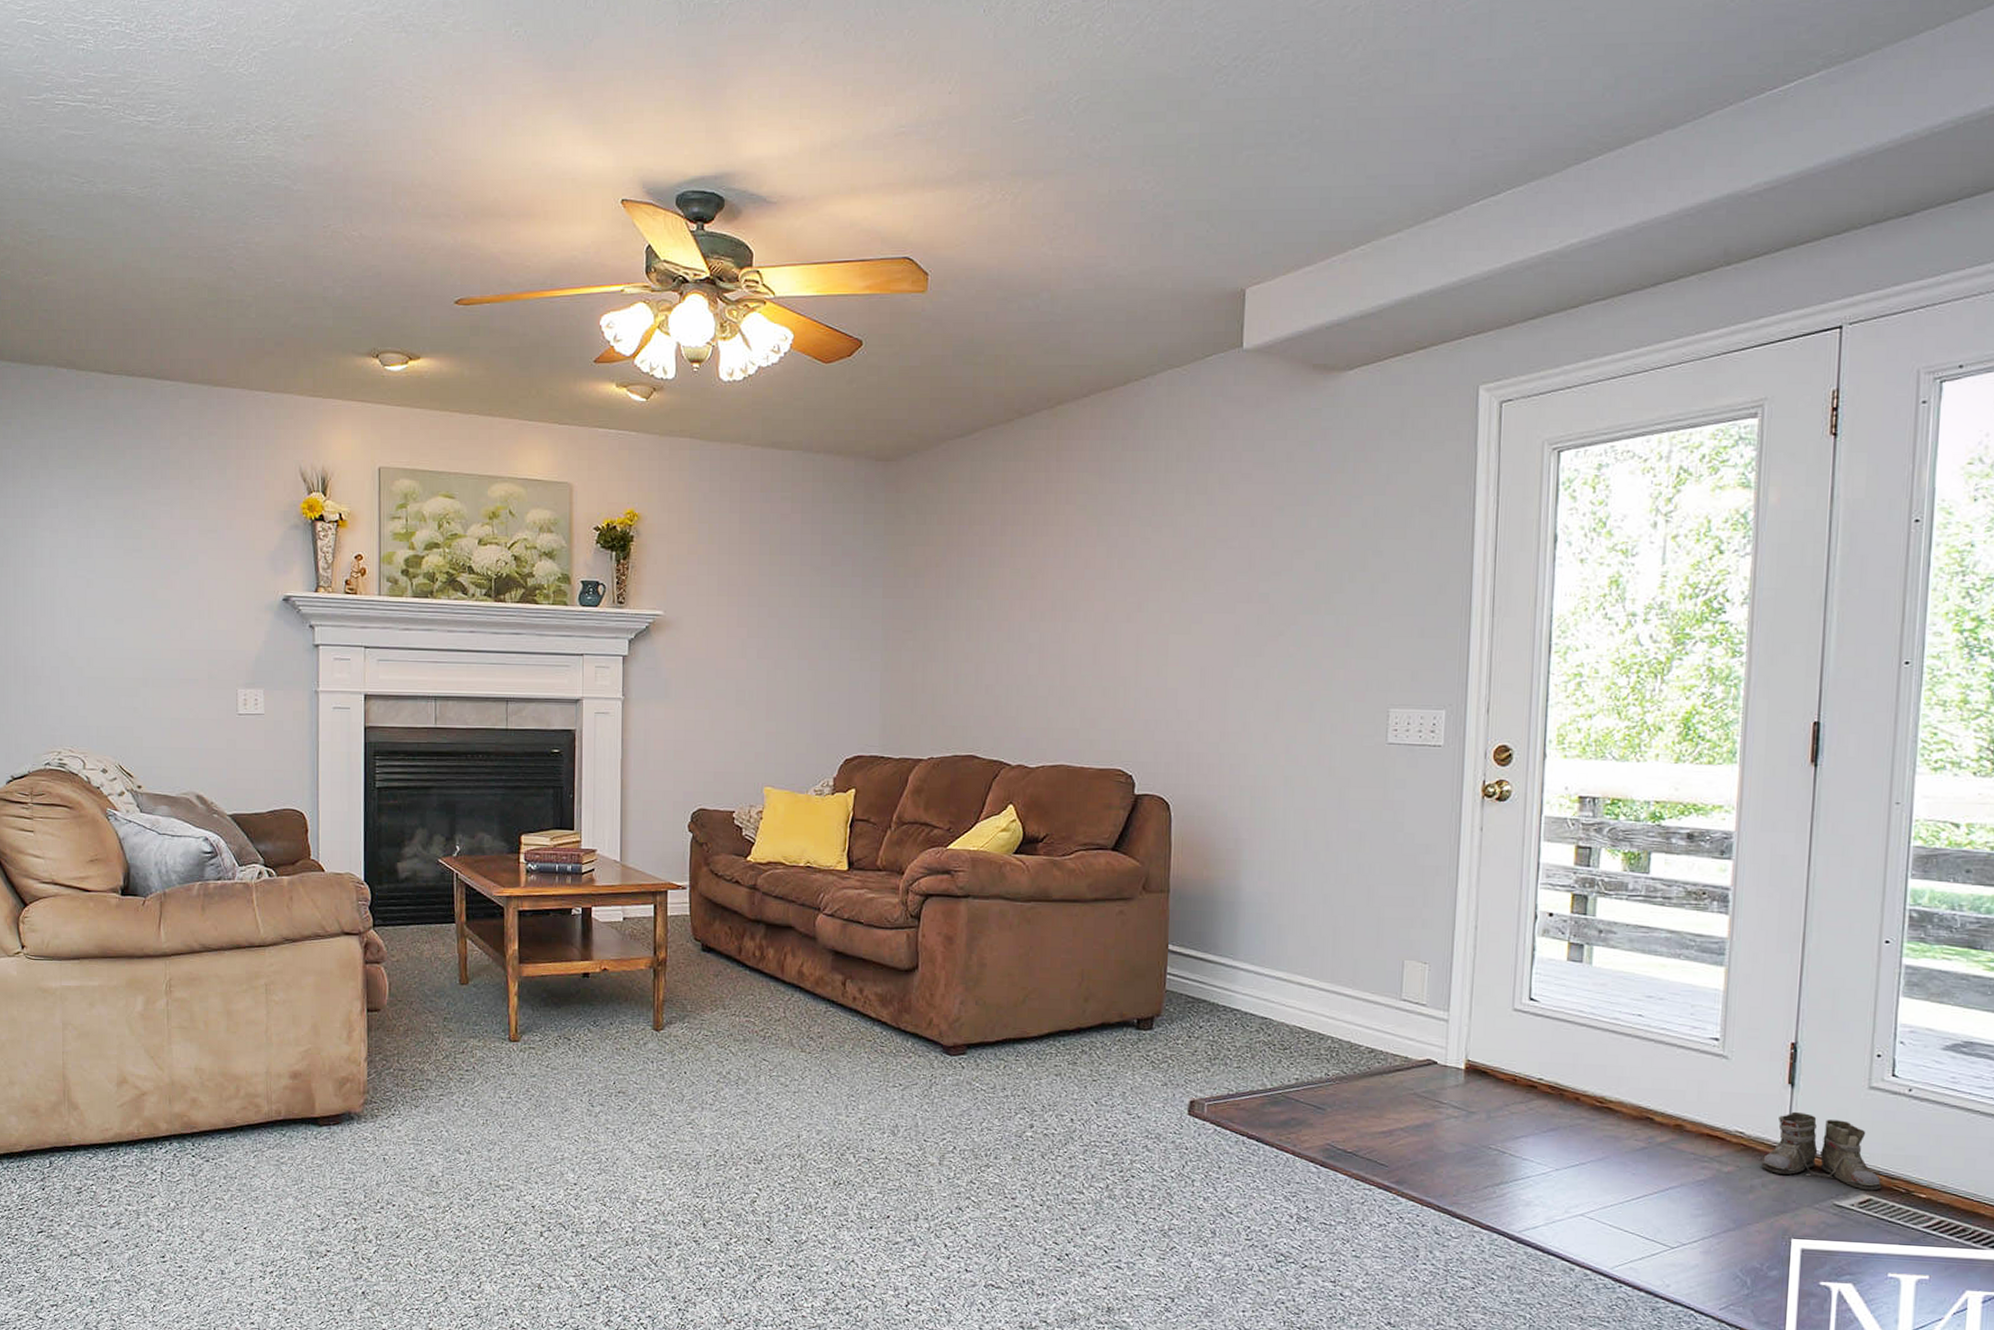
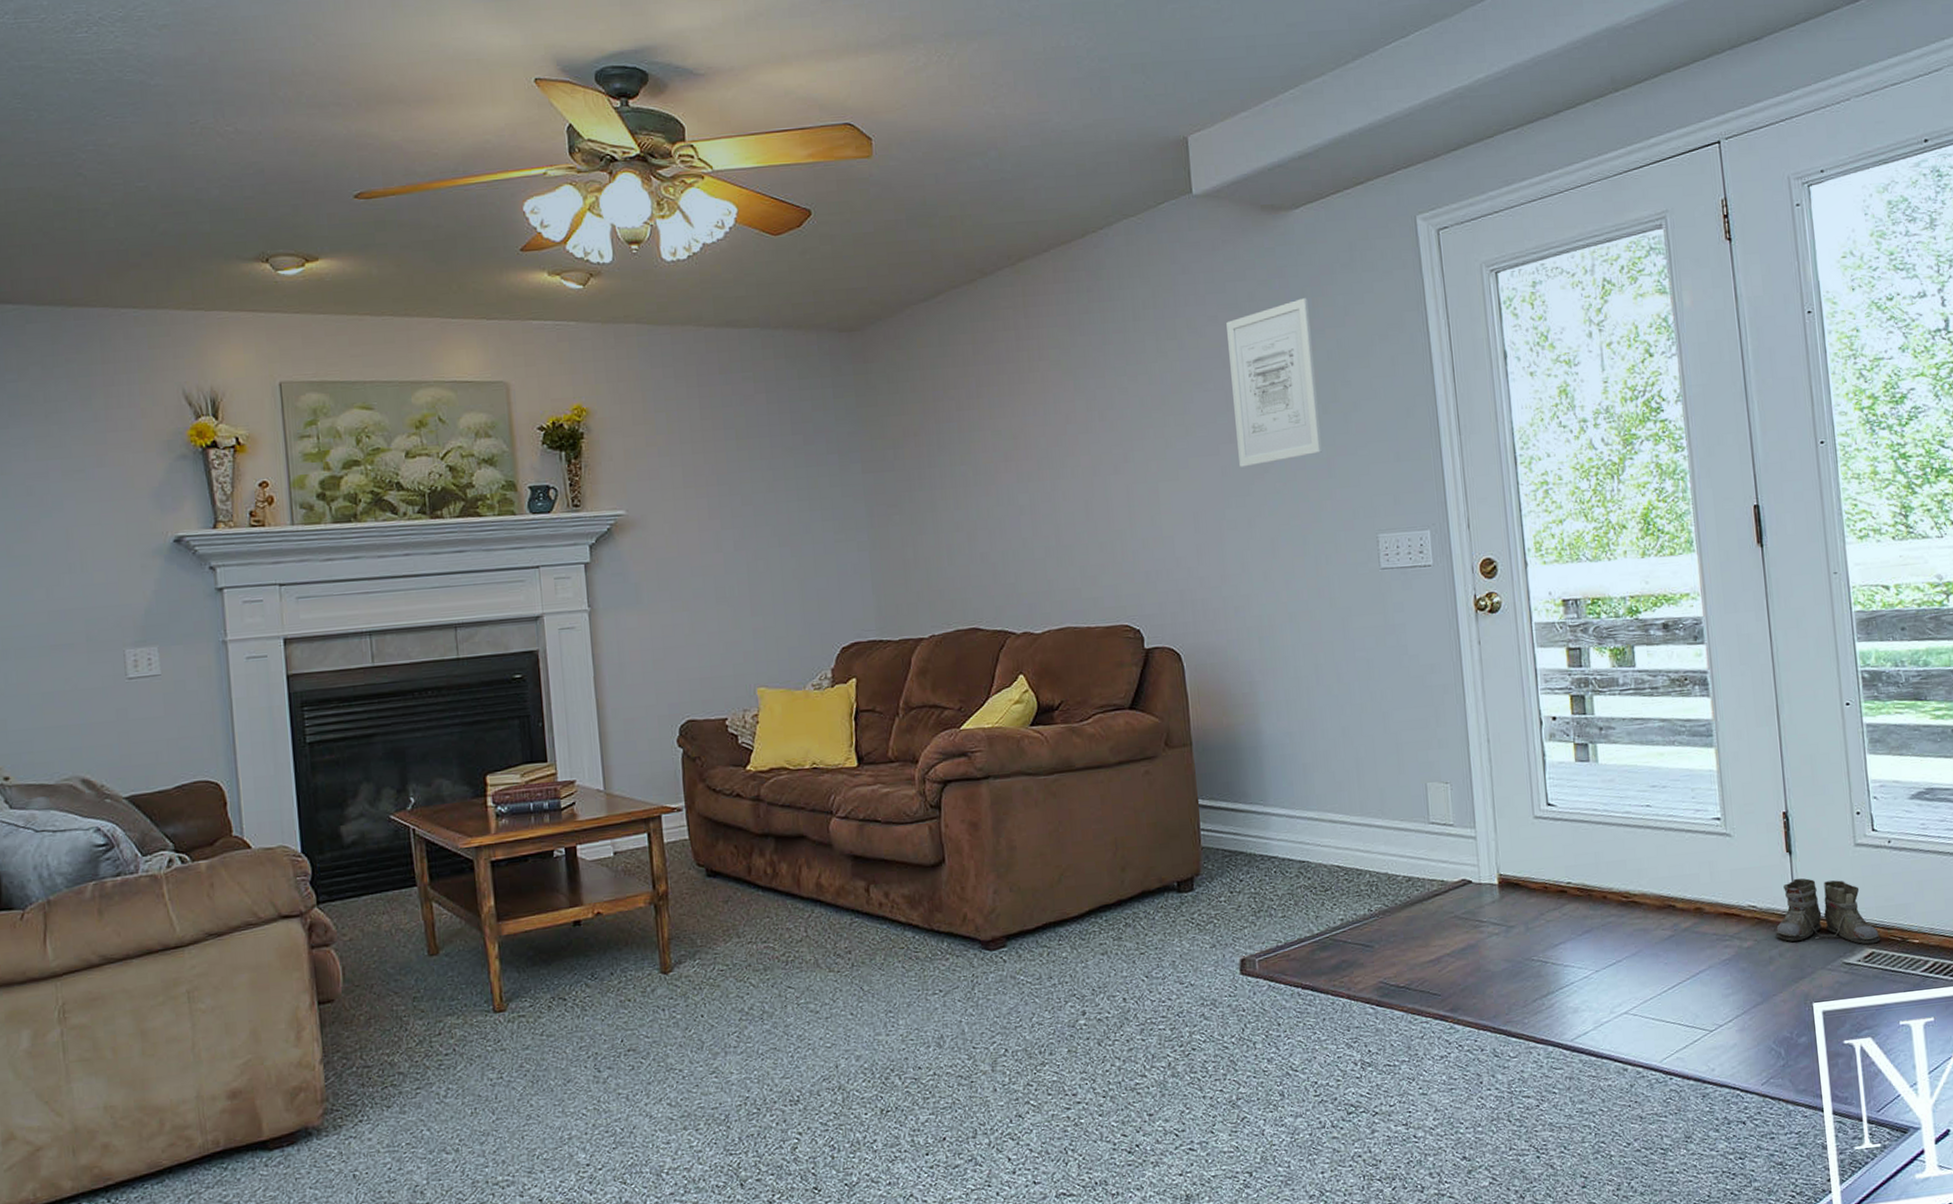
wall art: none [1254,463,1349,628] -> present [1226,298,1322,467]

